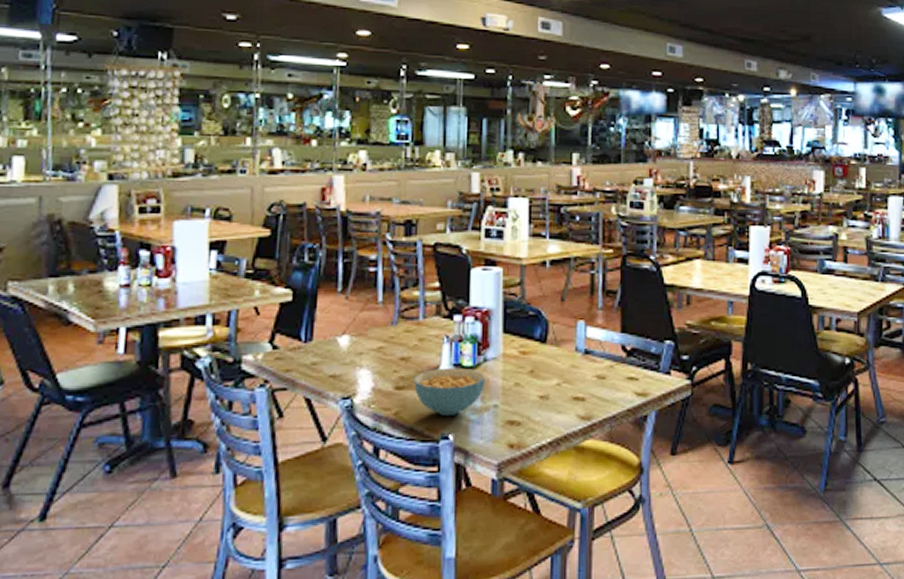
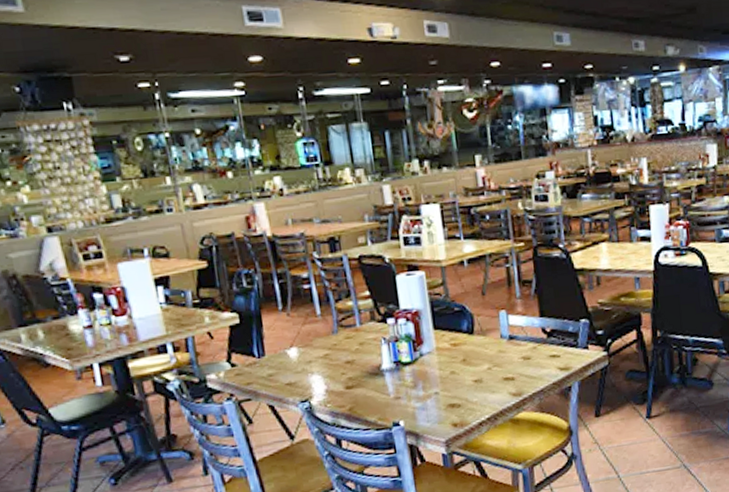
cereal bowl: present [414,367,486,415] -> none [361,364,425,407]

